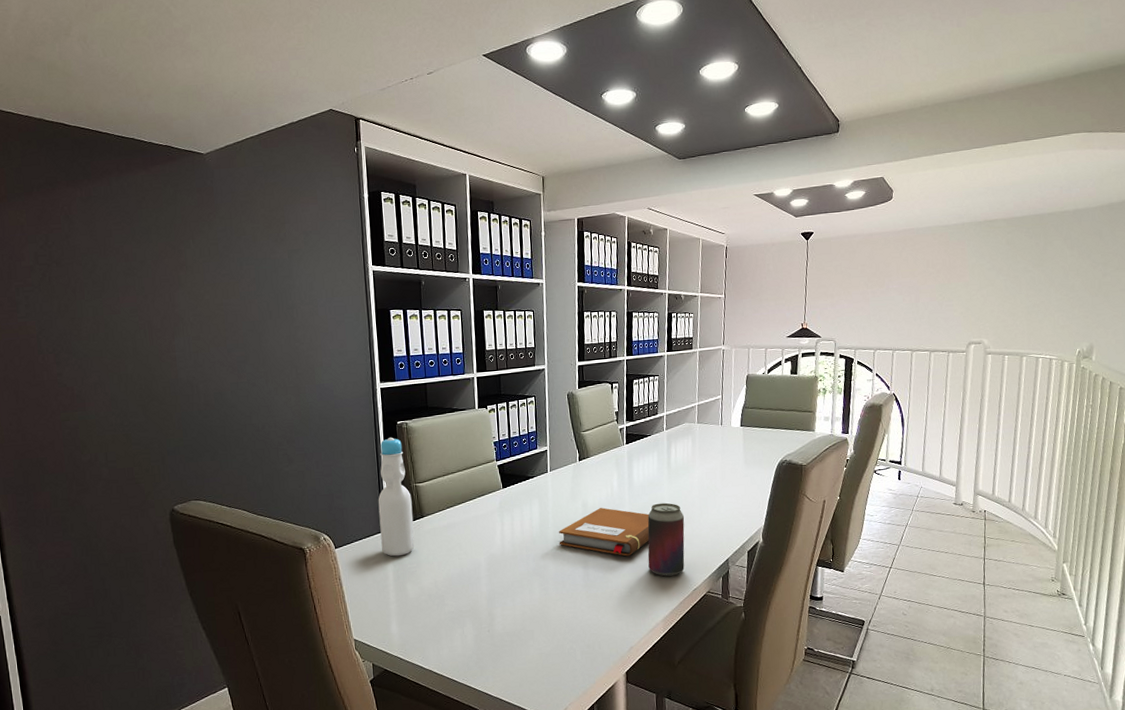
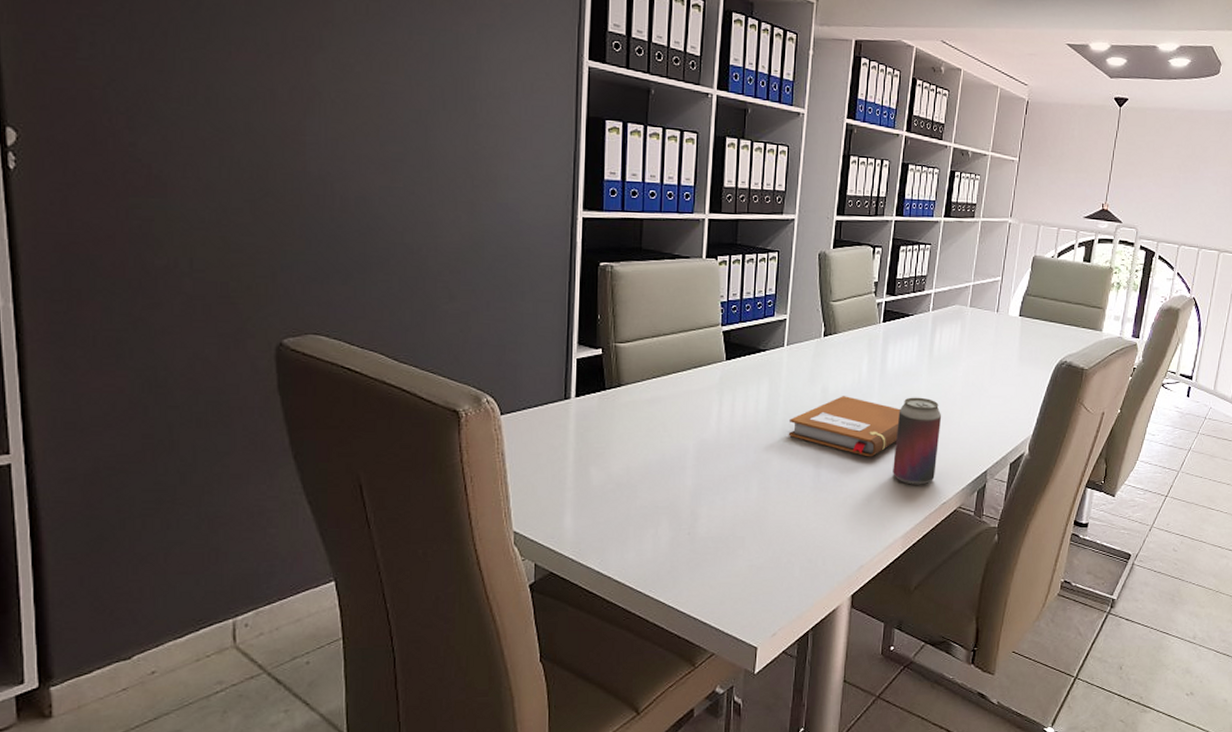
bottle: present [378,437,415,557] -> none [563,281,609,432]

